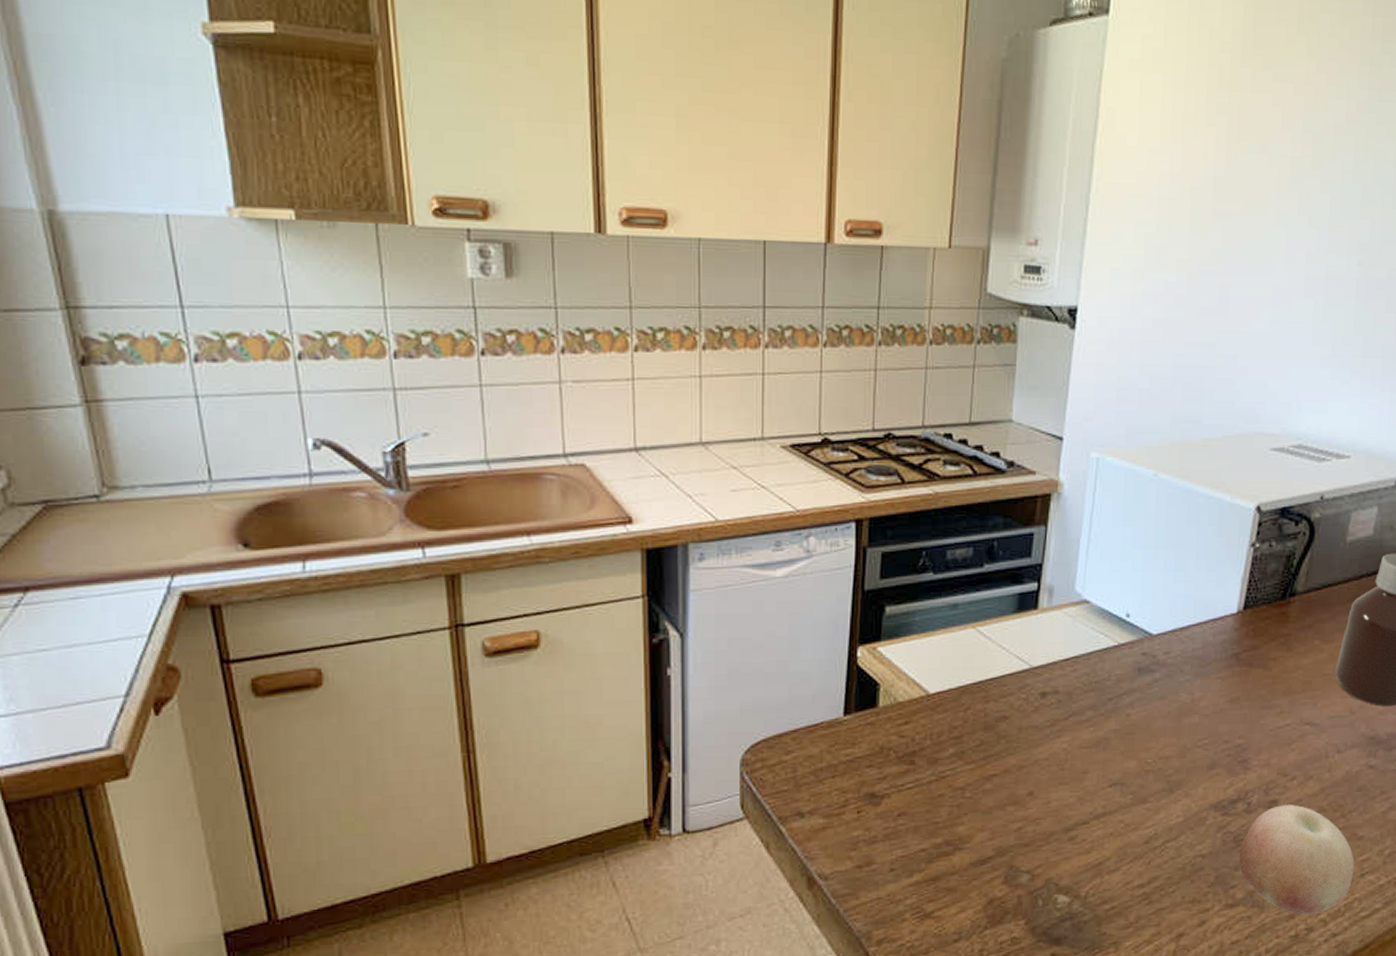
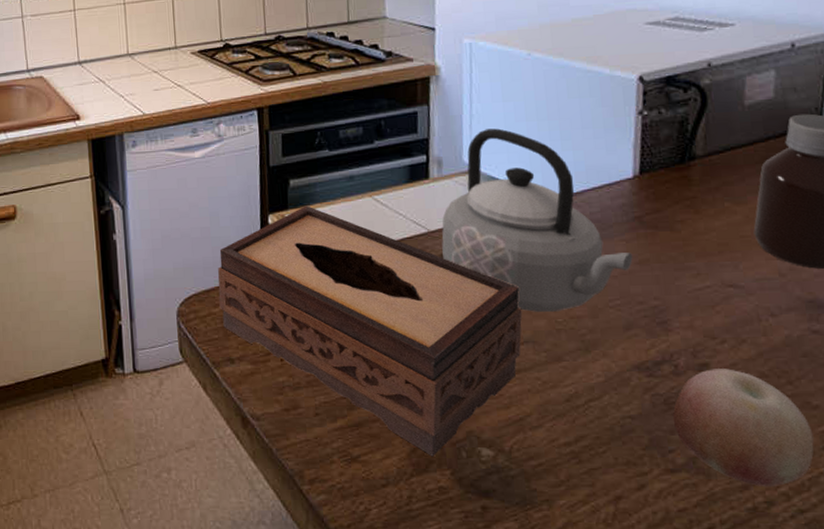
tissue box: none [792,637,1115,907] -> present [217,205,523,457]
teapot: none [1043,555,1226,753] -> present [441,128,633,312]

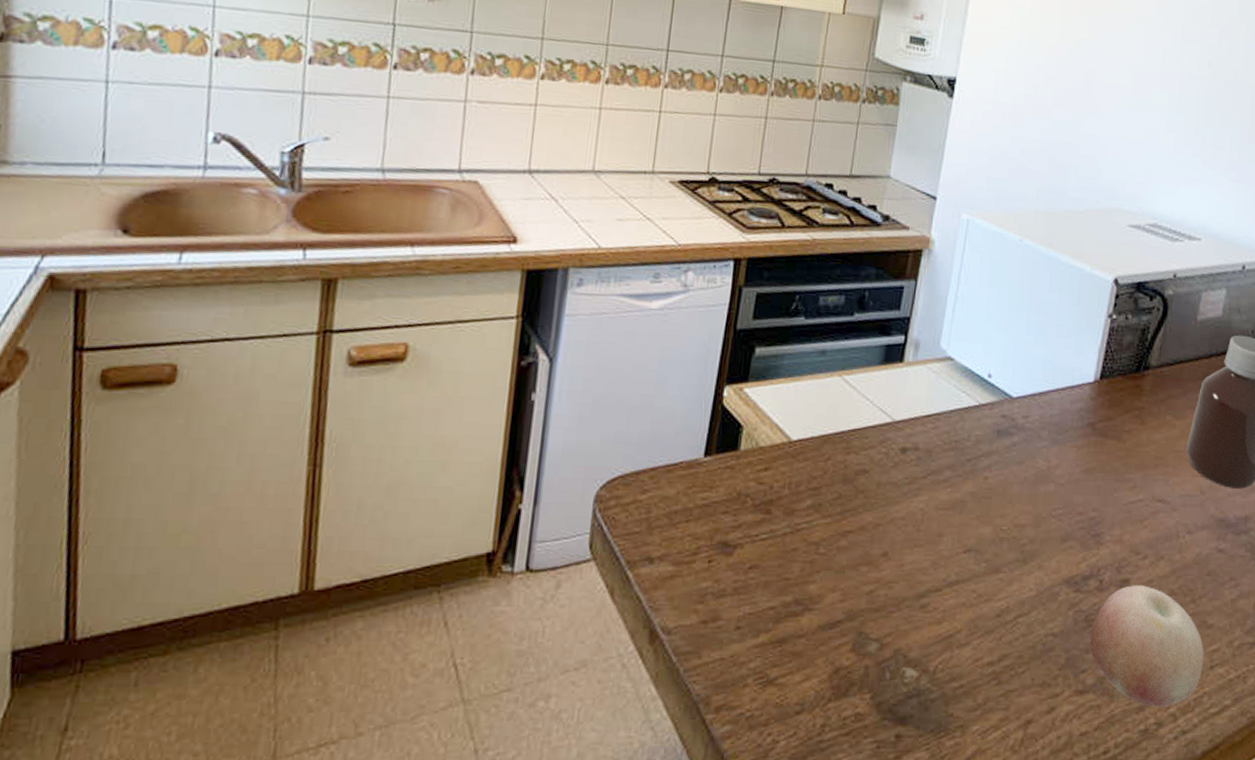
tissue box: present [217,205,523,457] -> none [648,379,972,678]
teapot: present [441,128,633,312] -> none [903,314,1081,518]

